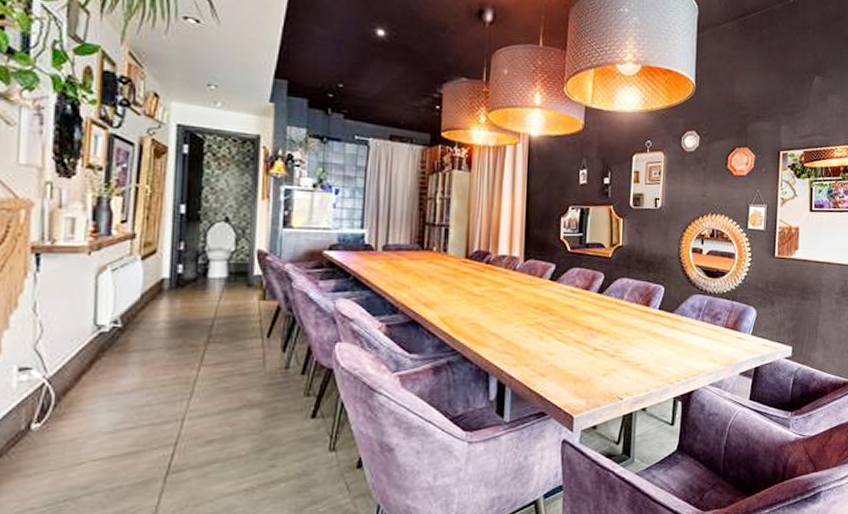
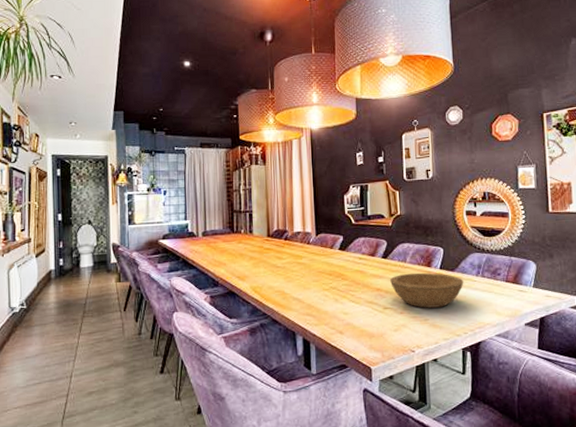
bowl: none [603,312,683,352] -> present [389,272,464,308]

